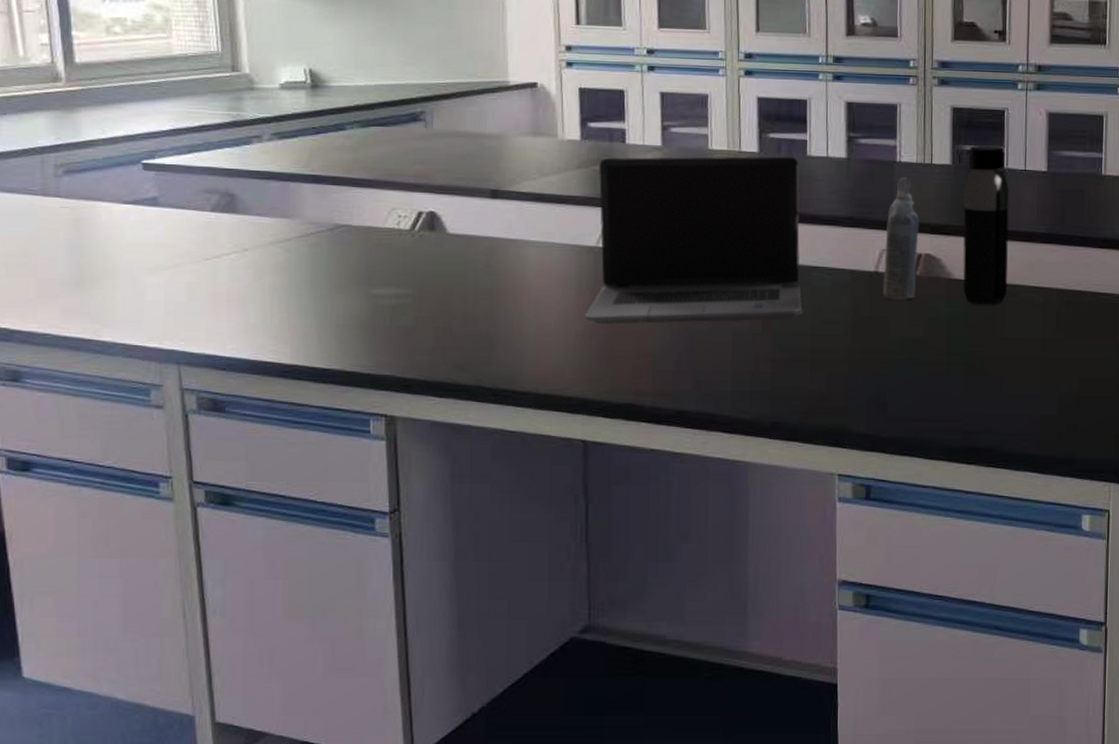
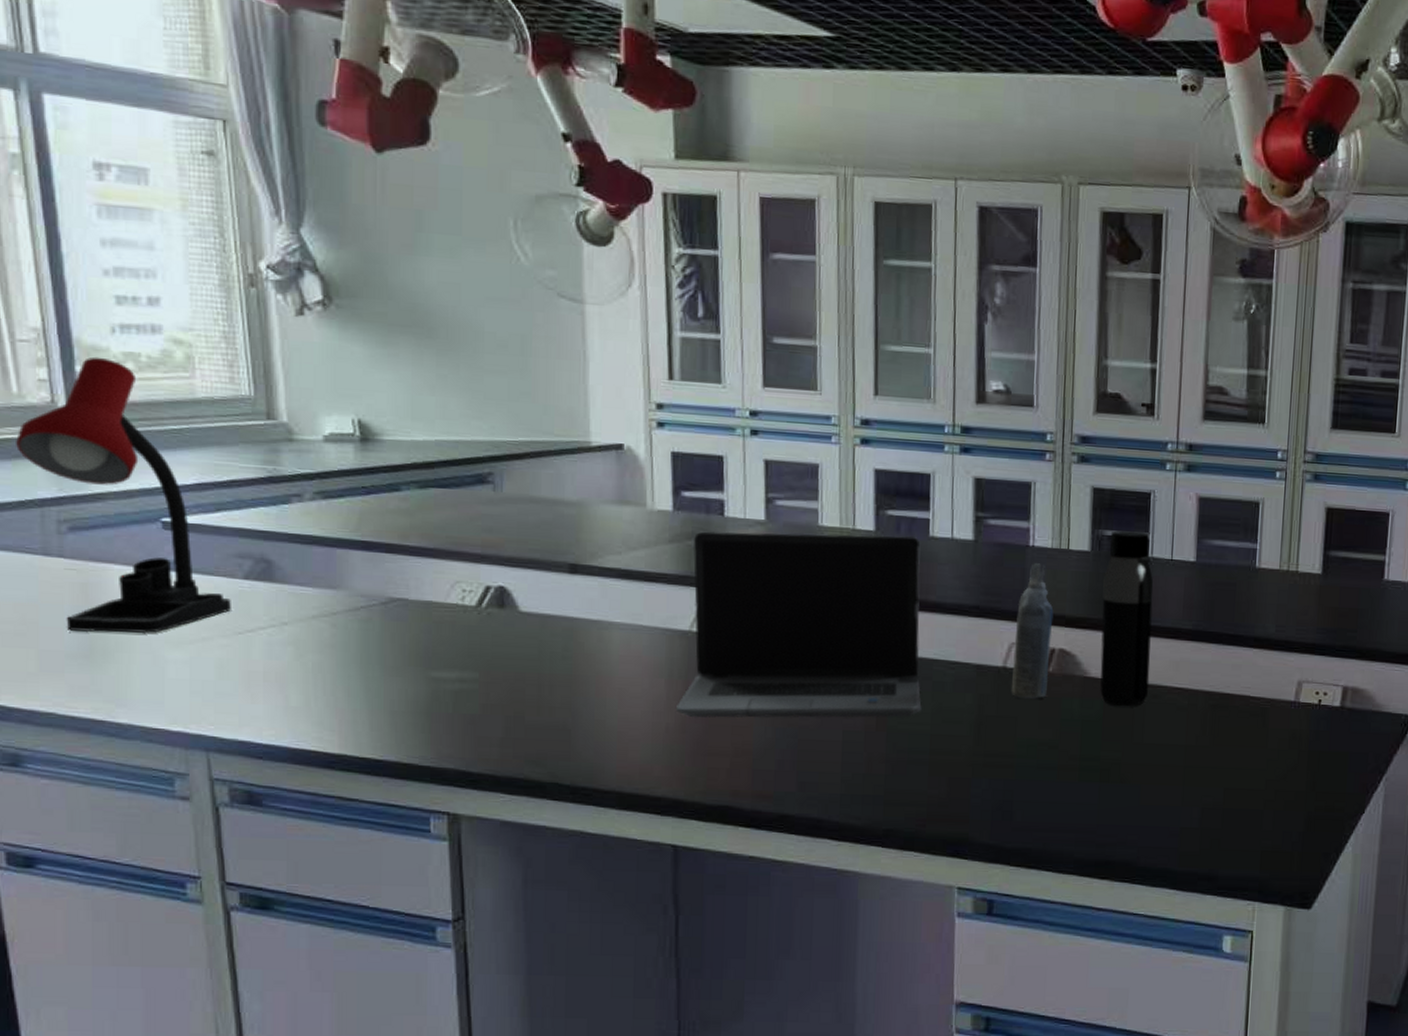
desk lamp: none [21,22,200,262] -> present [16,356,231,634]

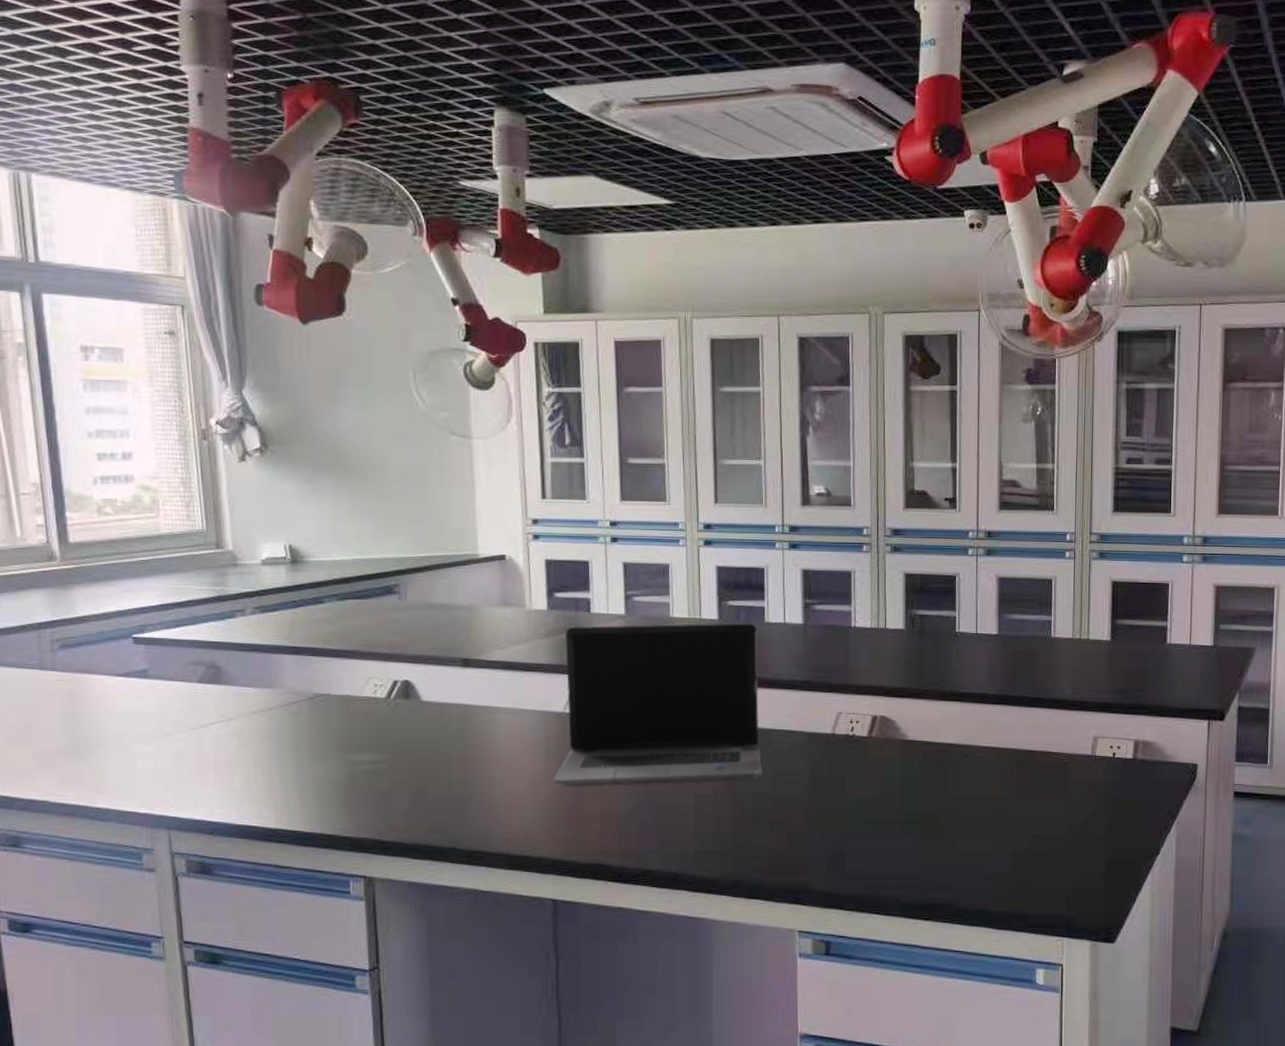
desk lamp: present [16,356,231,634] -> none [19,504,188,732]
aerosol can: present [1011,563,1054,699] -> none [839,642,875,761]
water bottle: present [1100,530,1154,707] -> none [916,609,962,765]

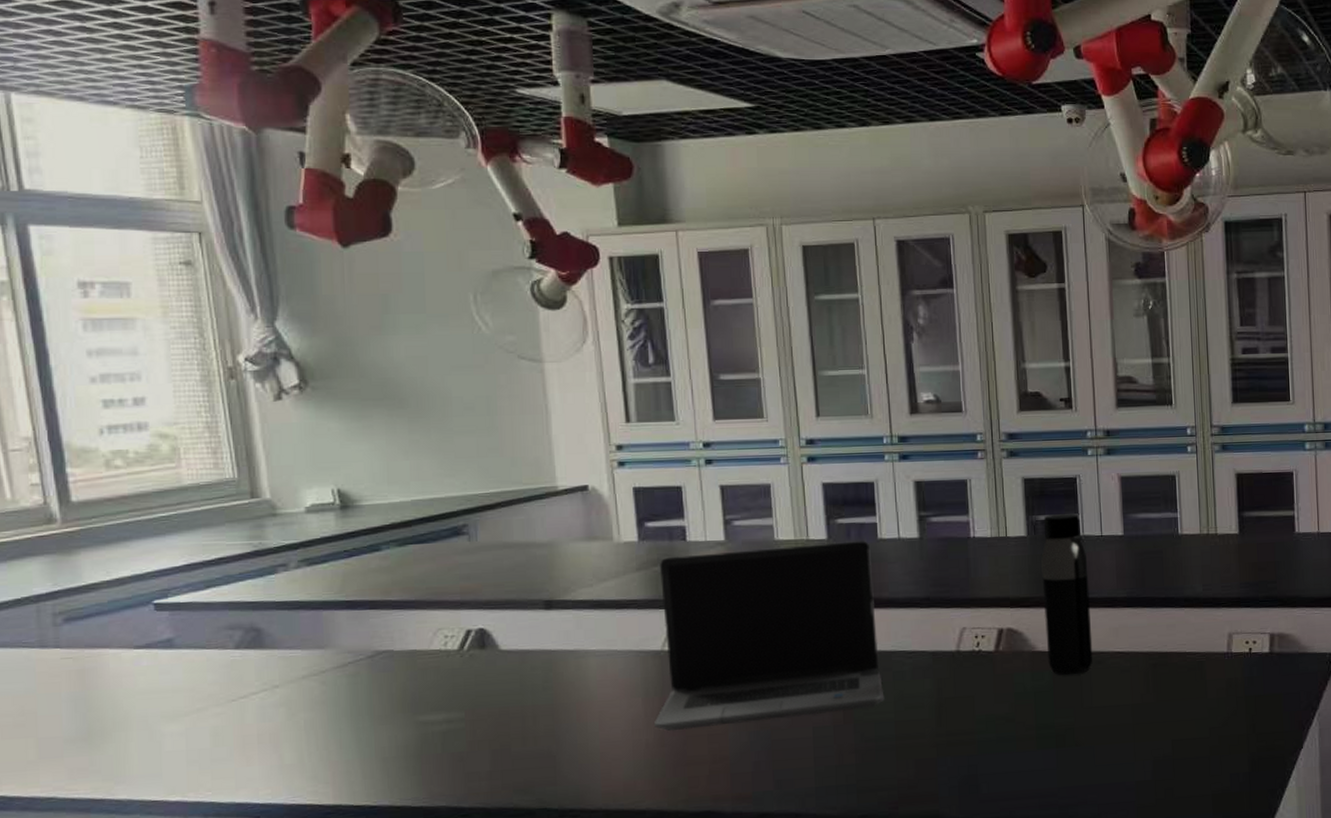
water bottle: none [916,609,962,765] -> present [1041,513,1093,676]

